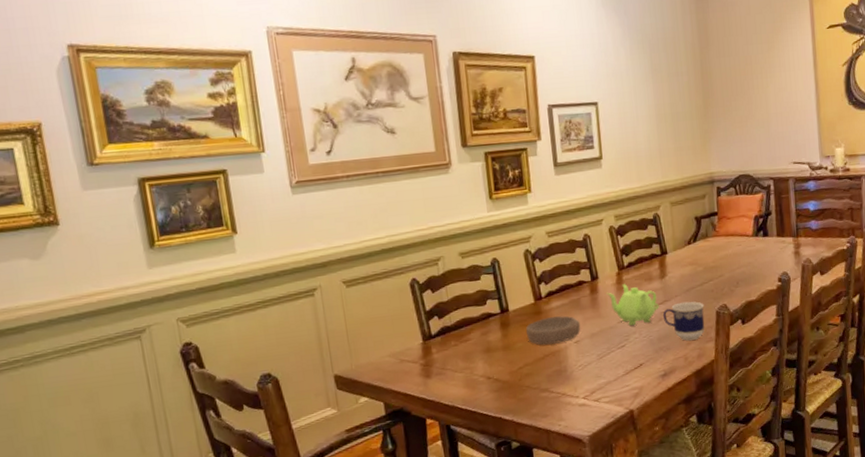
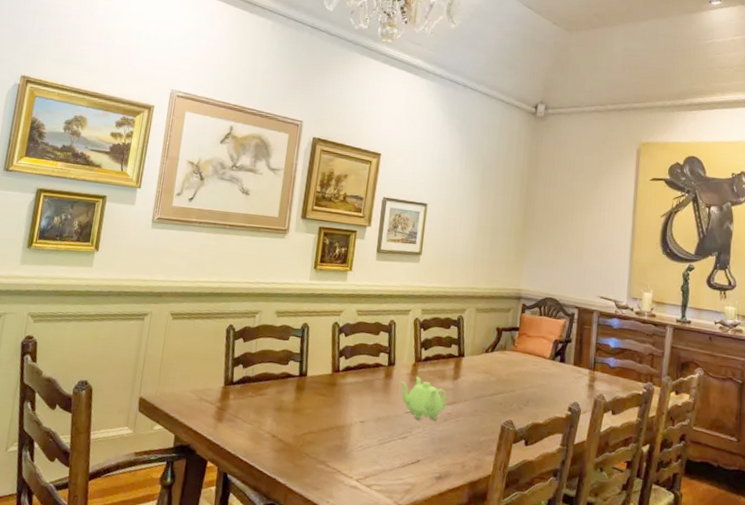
bowl: present [526,316,581,345] -> none [317,391,370,419]
cup: present [662,301,705,341] -> none [448,407,491,449]

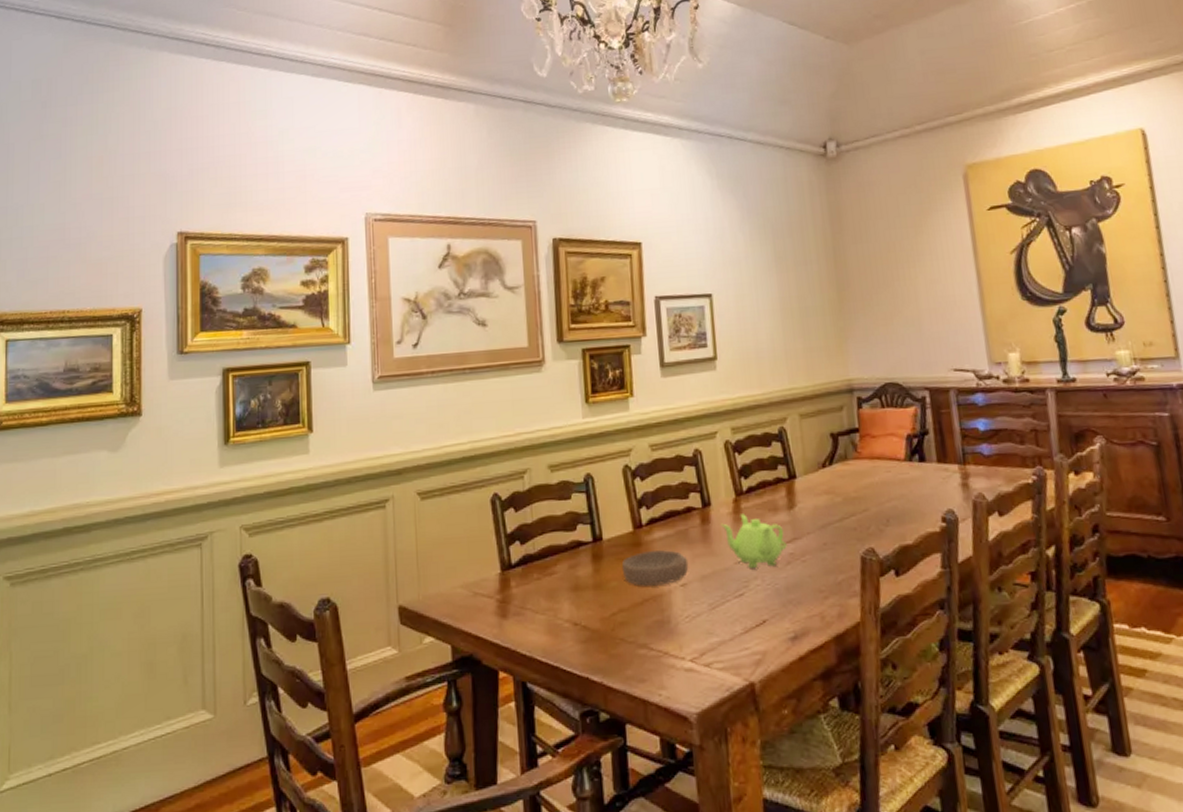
bowl: none [317,391,370,419] -> present [622,550,689,586]

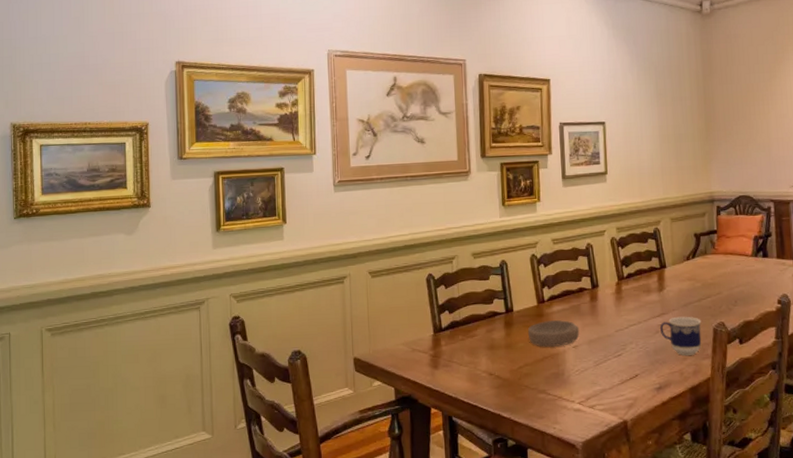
teapot: present [721,514,787,568] -> none [606,294,657,335]
cup: none [791,541,847,593] -> present [659,316,702,355]

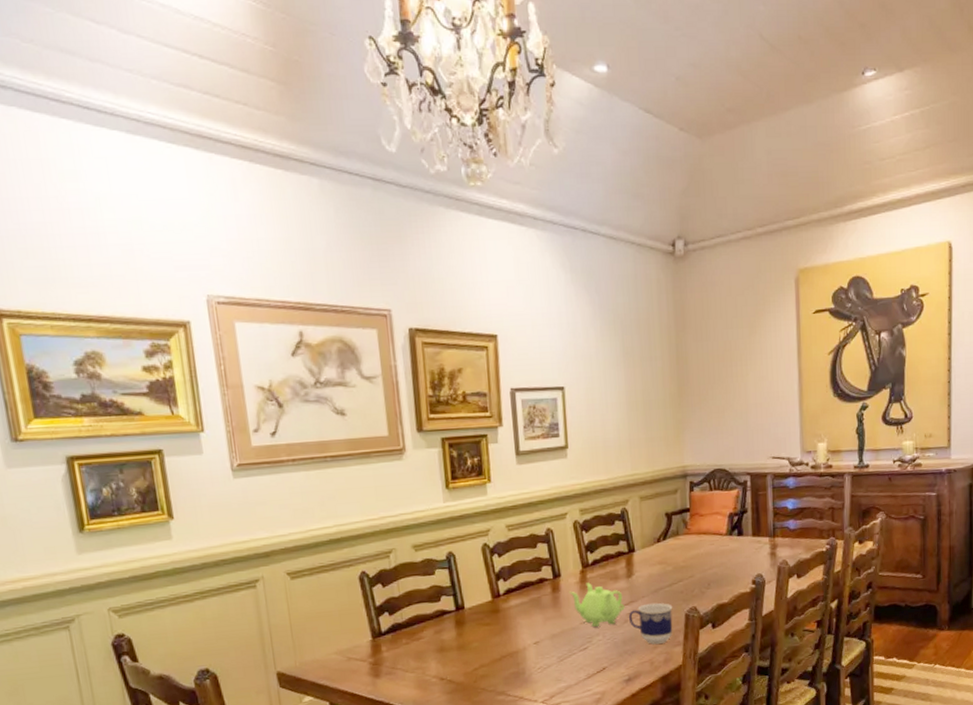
bowl: present [528,320,580,347] -> none [483,615,541,646]
teapot: none [606,294,657,335] -> present [569,582,625,627]

